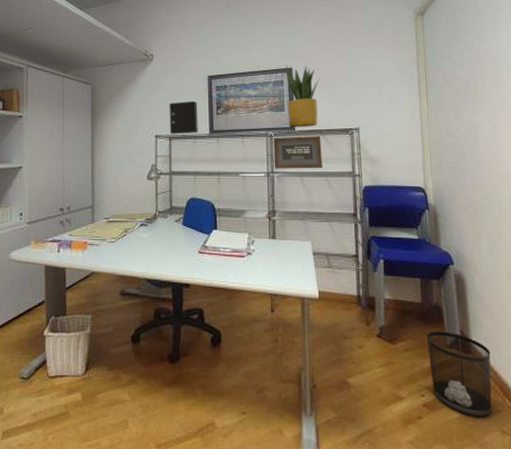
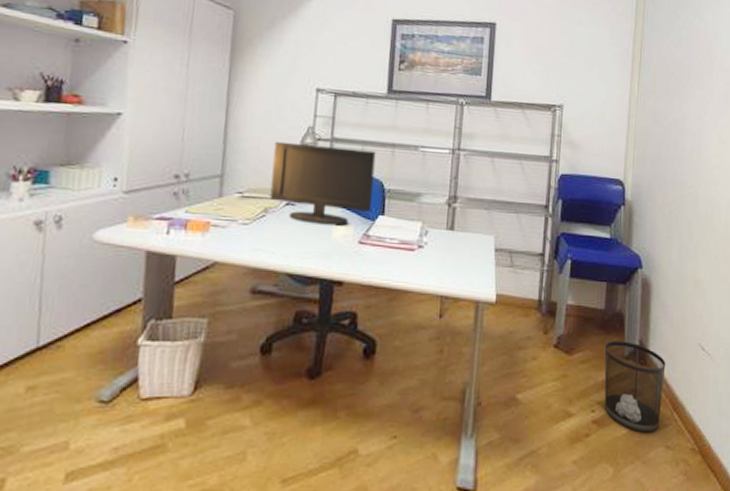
monitor: none [128,178,206,240] -> present [269,141,376,226]
binder: present [169,100,198,134] -> none [336,47,376,92]
picture frame: present [273,136,322,169] -> none [461,106,520,150]
planter: present [285,65,321,128] -> none [484,18,527,99]

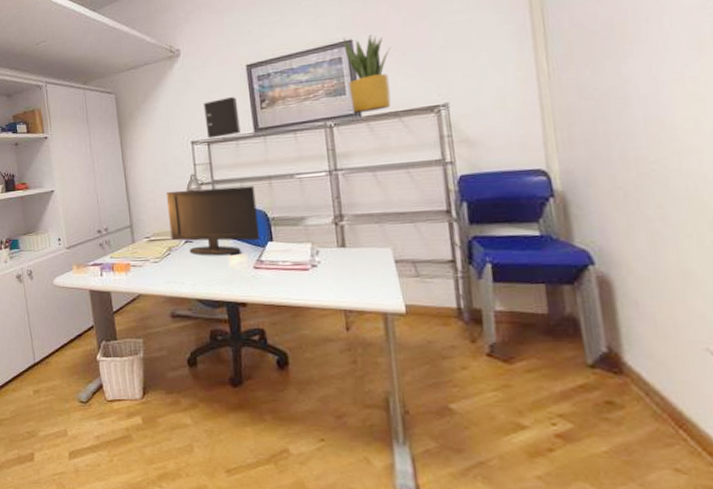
binder: none [336,47,376,92] -> present [203,96,241,139]
planter: none [484,18,527,99] -> present [342,34,391,114]
waste bin: present [604,341,666,433] -> none [556,348,658,452]

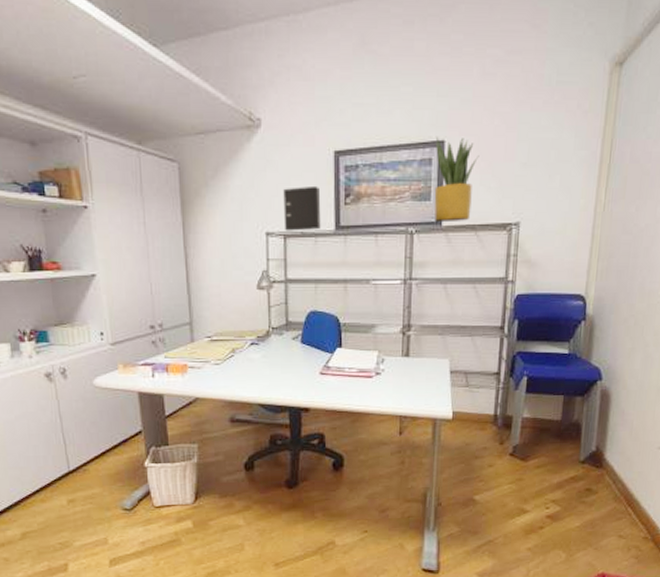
monitor: present [166,185,260,256] -> none [233,287,329,360]

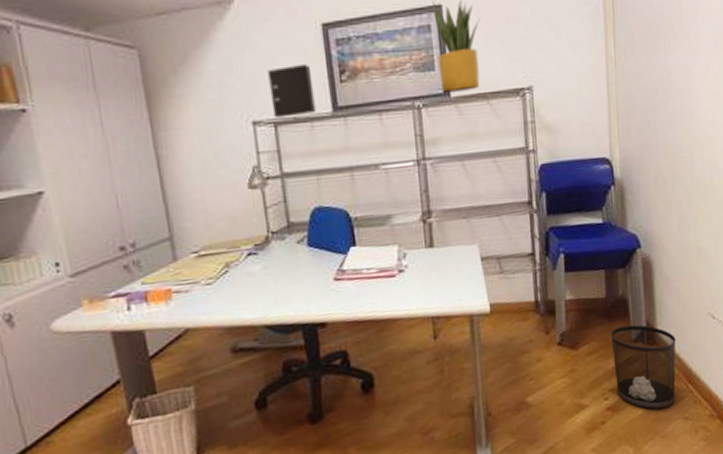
waste bin: none [558,448,623,525] -> present [610,324,676,410]

